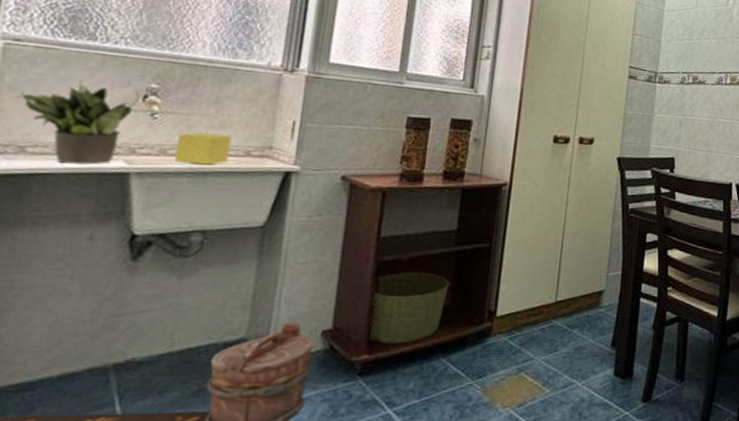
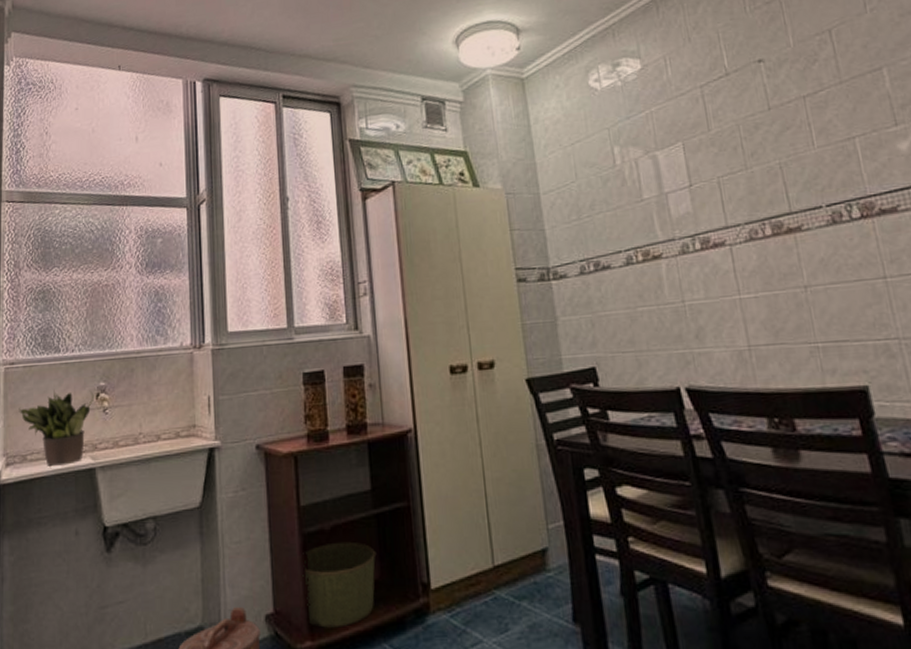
sponge: present [175,132,232,165] -> none [125,420,164,453]

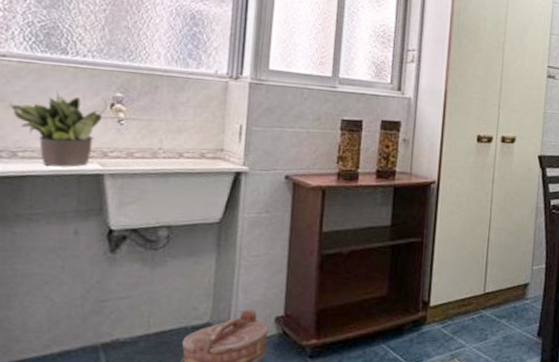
basket: present [302,541,377,628] -> none [316,264,387,331]

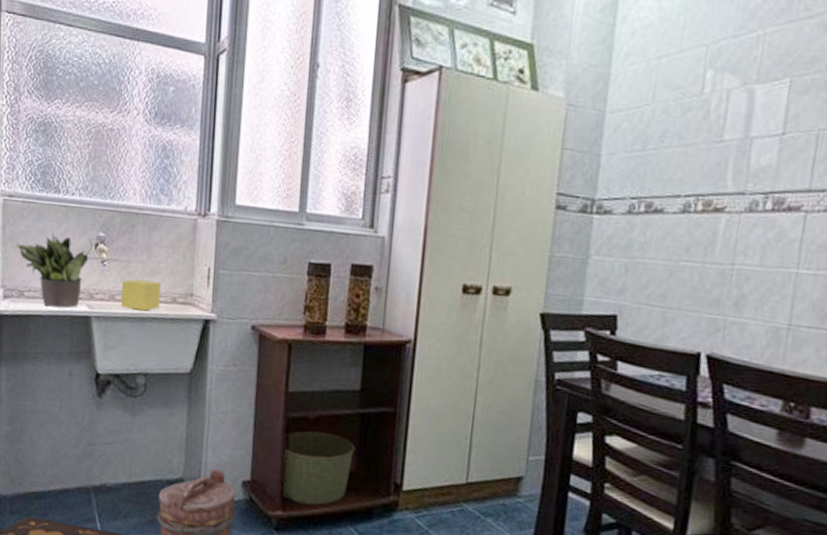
sponge: none [141,137,188,167] -> present [121,279,161,311]
basket: none [316,264,387,331] -> present [282,430,356,506]

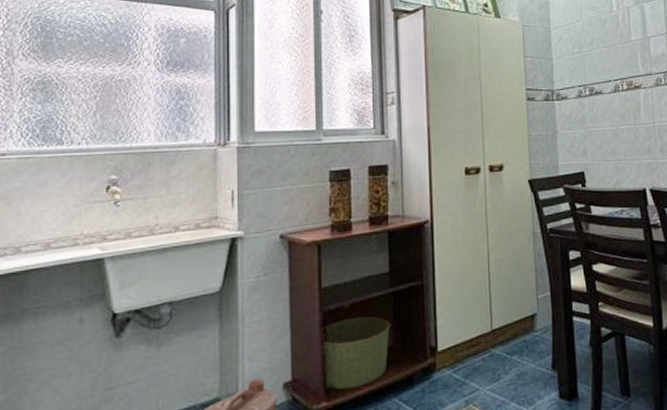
potted plant: present [17,231,93,309] -> none [11,182,104,257]
sponge: present [121,279,161,311] -> none [139,212,183,243]

